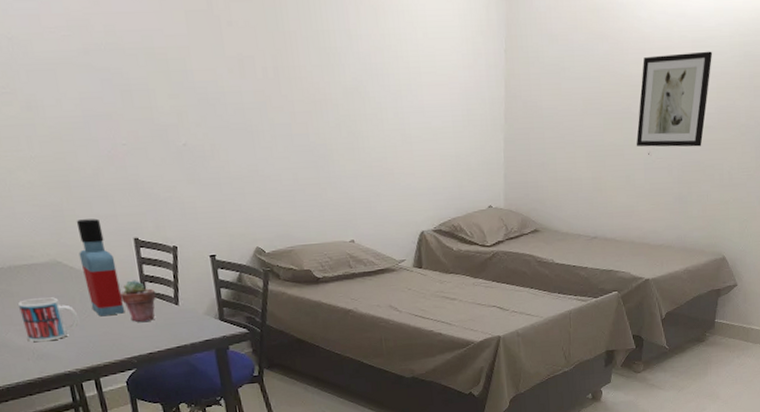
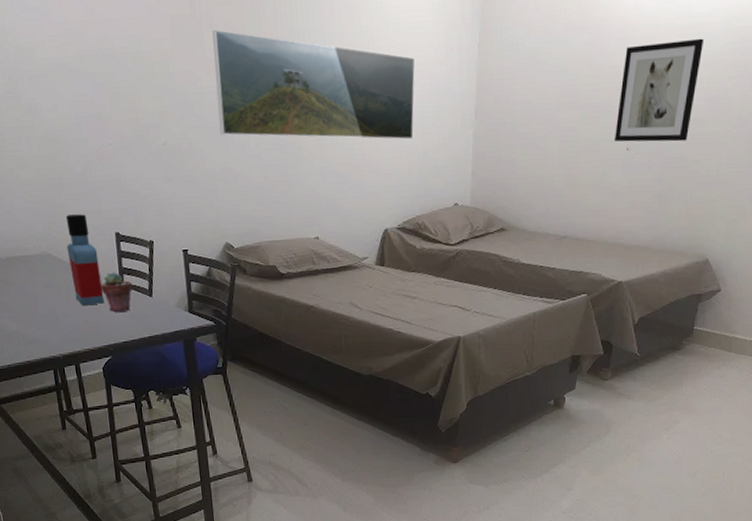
mug: present [18,297,79,342] -> none [13,287,64,328]
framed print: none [232,26,446,143] -> present [212,29,415,140]

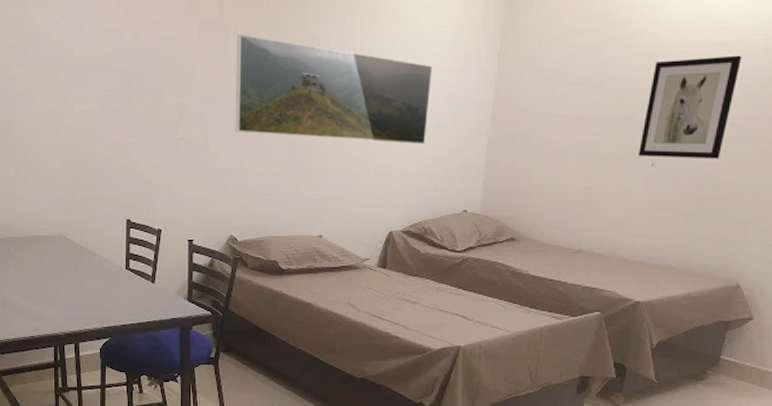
bottle: present [65,214,105,305] -> none [80,200,109,286]
potted succulent: present [100,272,132,313] -> none [107,257,136,296]

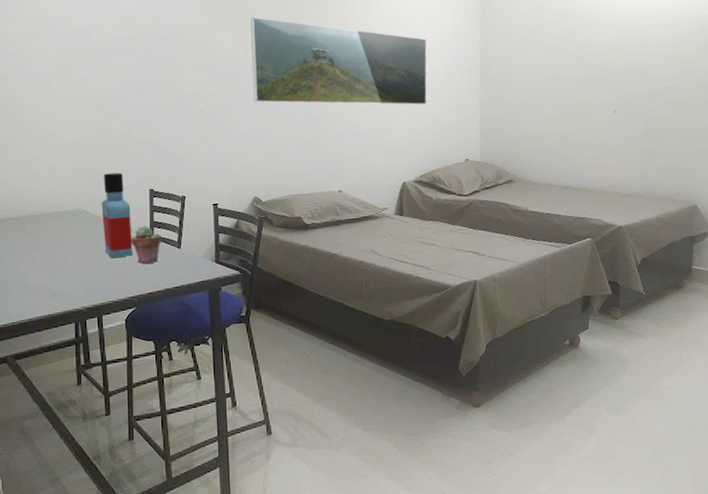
bottle: none [80,200,109,286] -> present [101,172,133,258]
potted succulent: none [107,257,136,296] -> present [130,226,161,264]
wall art: present [637,55,742,159] -> none [602,23,669,106]

